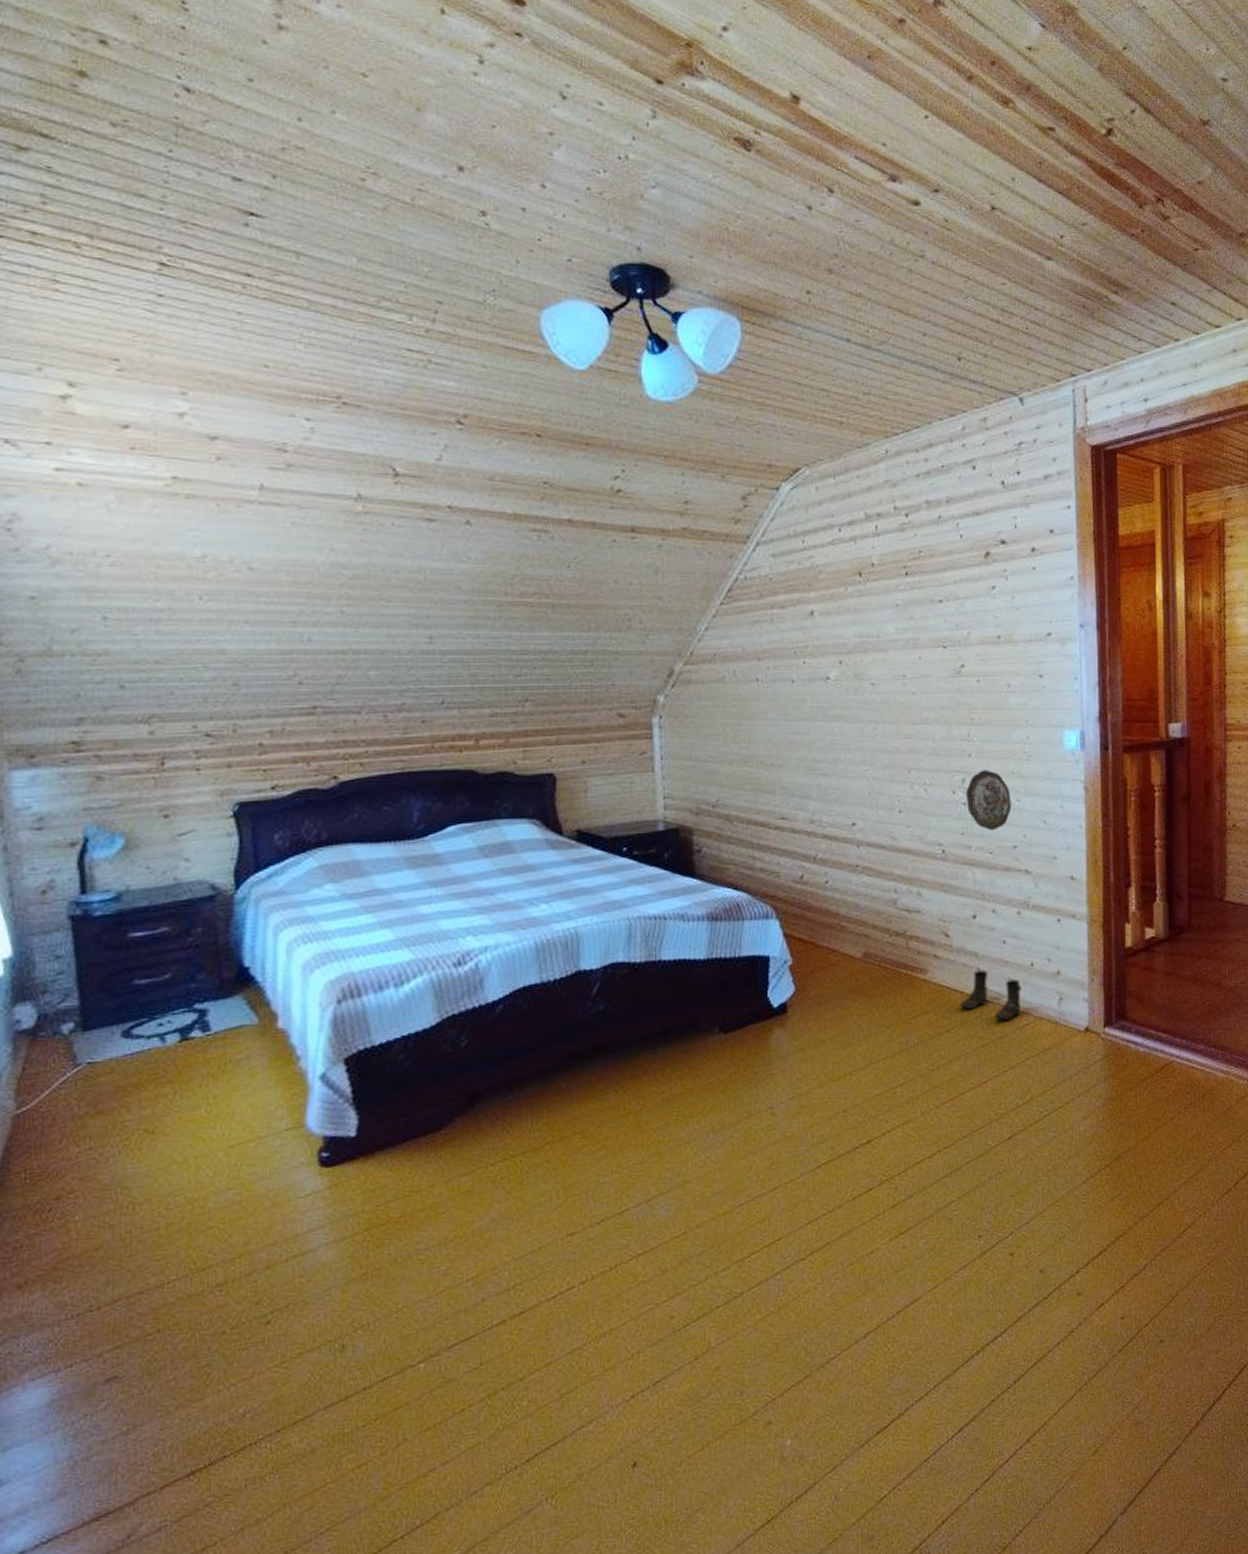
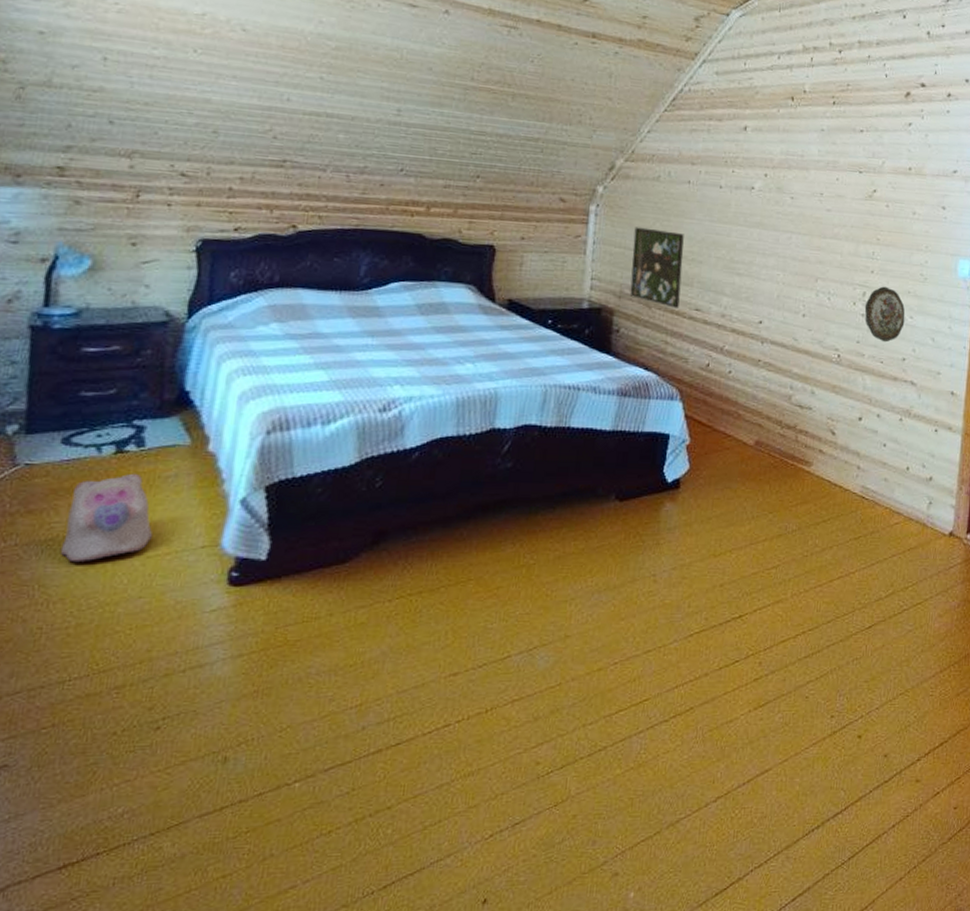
plush toy: none [137,1059,233,1159] -> present [60,473,153,561]
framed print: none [704,735,763,819] -> present [629,227,684,308]
boots: present [960,970,1022,1021] -> none [838,468,897,518]

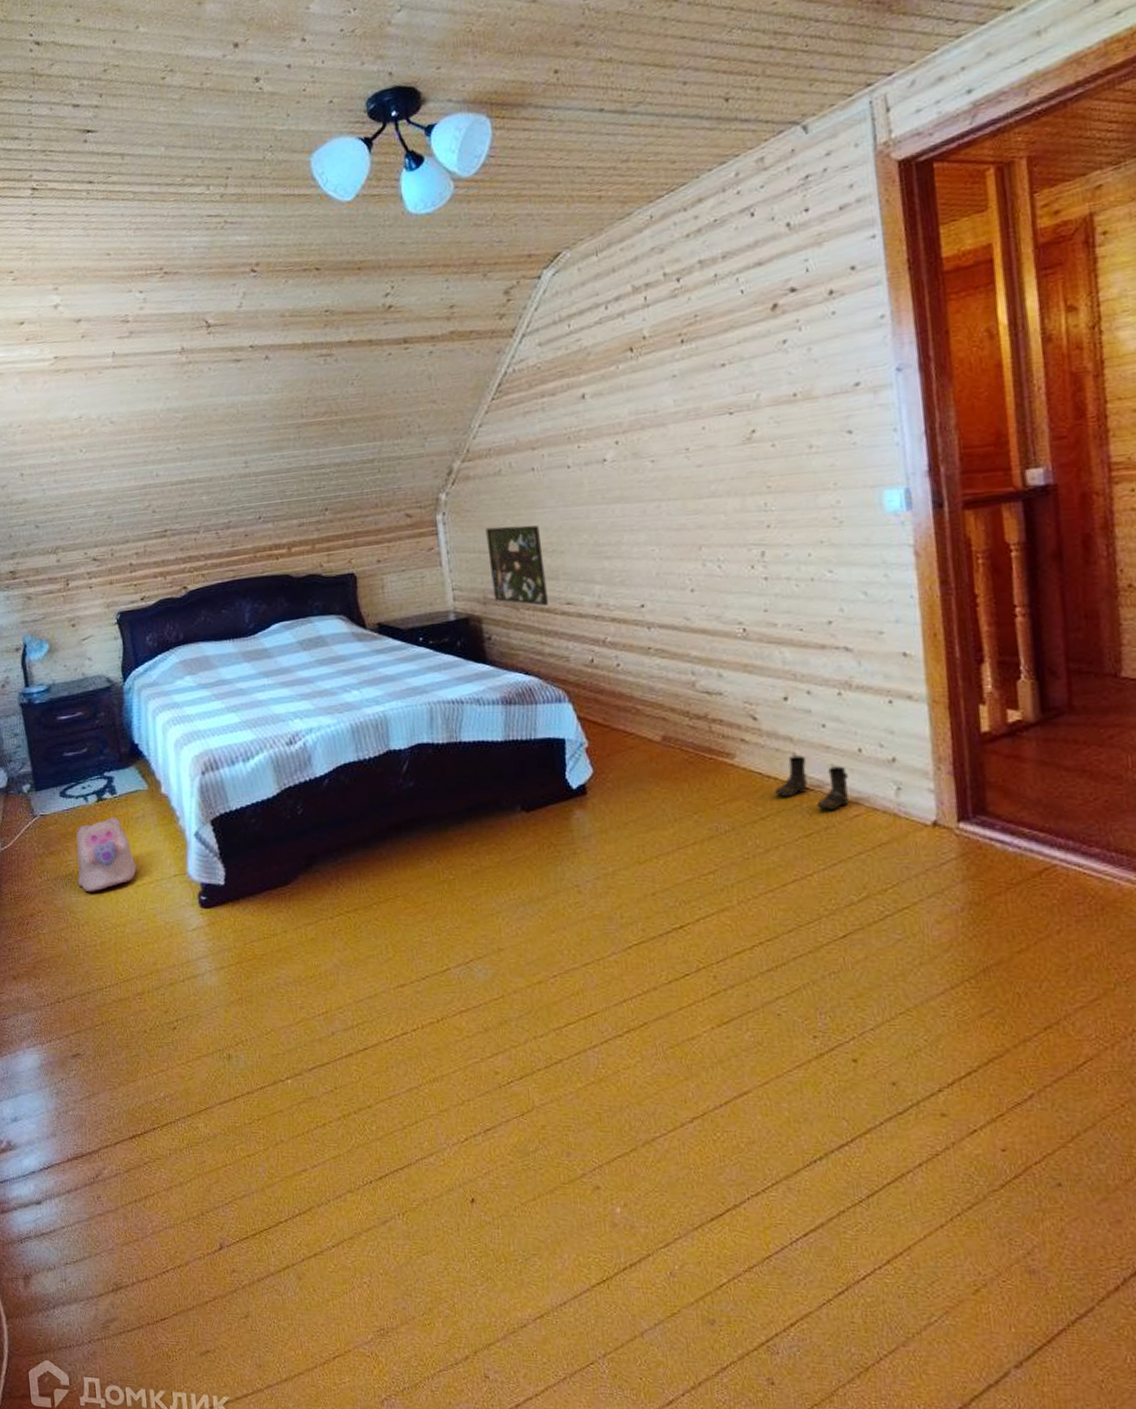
boots: none [838,468,897,518] -> present [775,755,850,810]
decorative plate: present [864,286,905,343] -> none [766,540,823,606]

